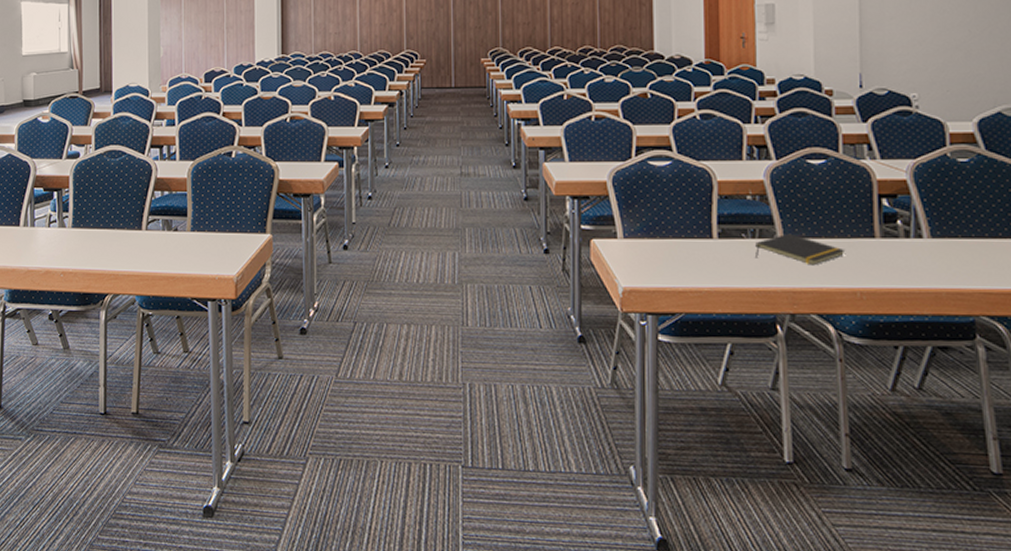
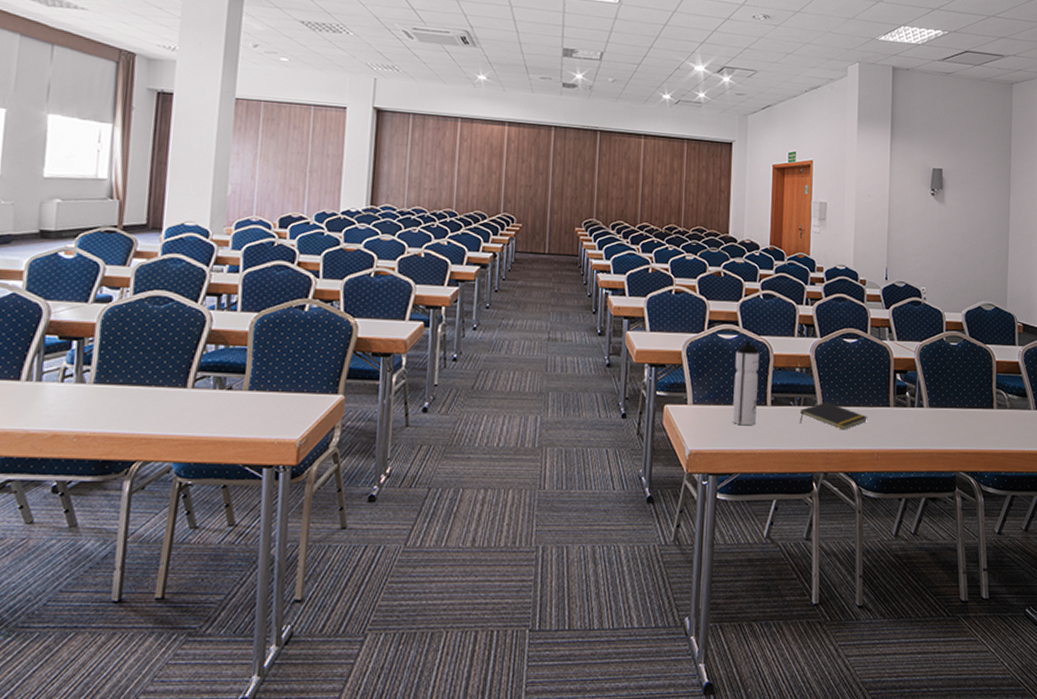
water bottle: none [670,167,701,260] -> present [732,341,760,425]

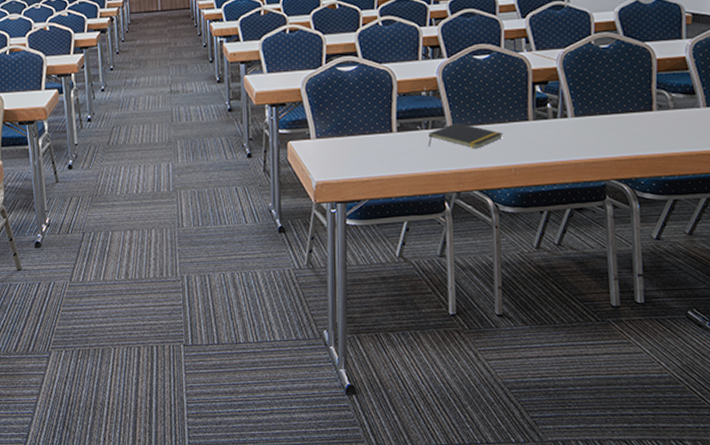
water bottle: present [732,341,760,425] -> none [356,70,382,154]

